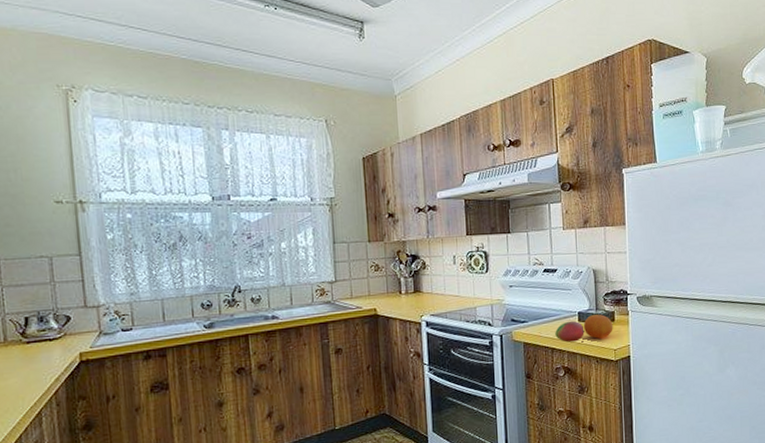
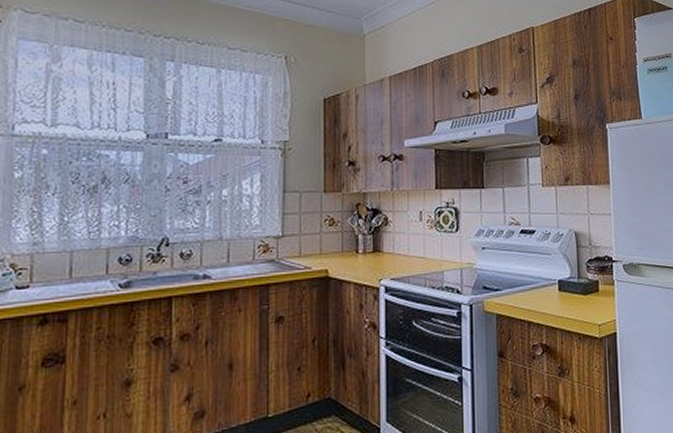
fruit: present [555,320,585,343] -> none [532,290,565,315]
fruit: present [583,314,613,339] -> none [564,283,597,312]

